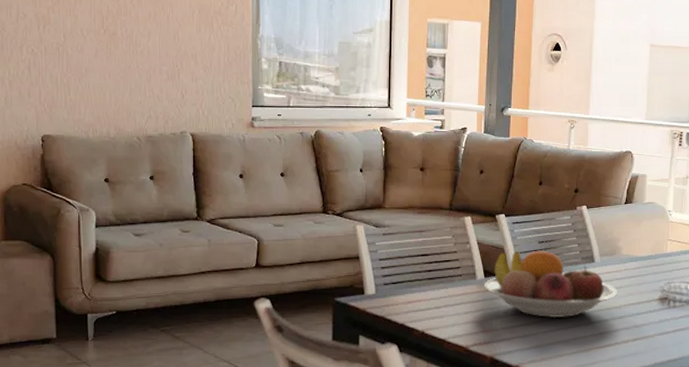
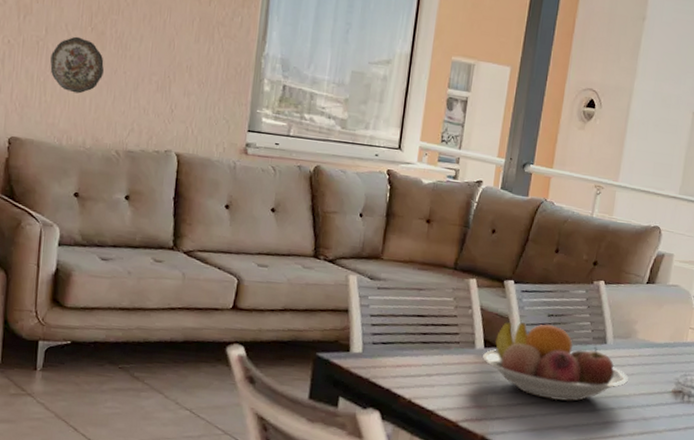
decorative plate: none [71,39,118,90] -> present [50,36,104,94]

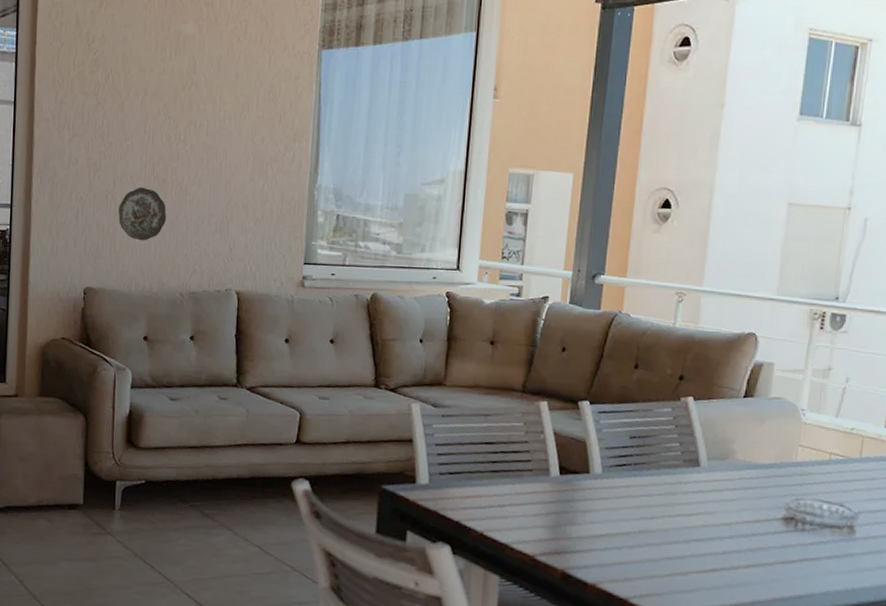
fruit bowl: present [483,321,629,401] -> none [559,445,728,531]

